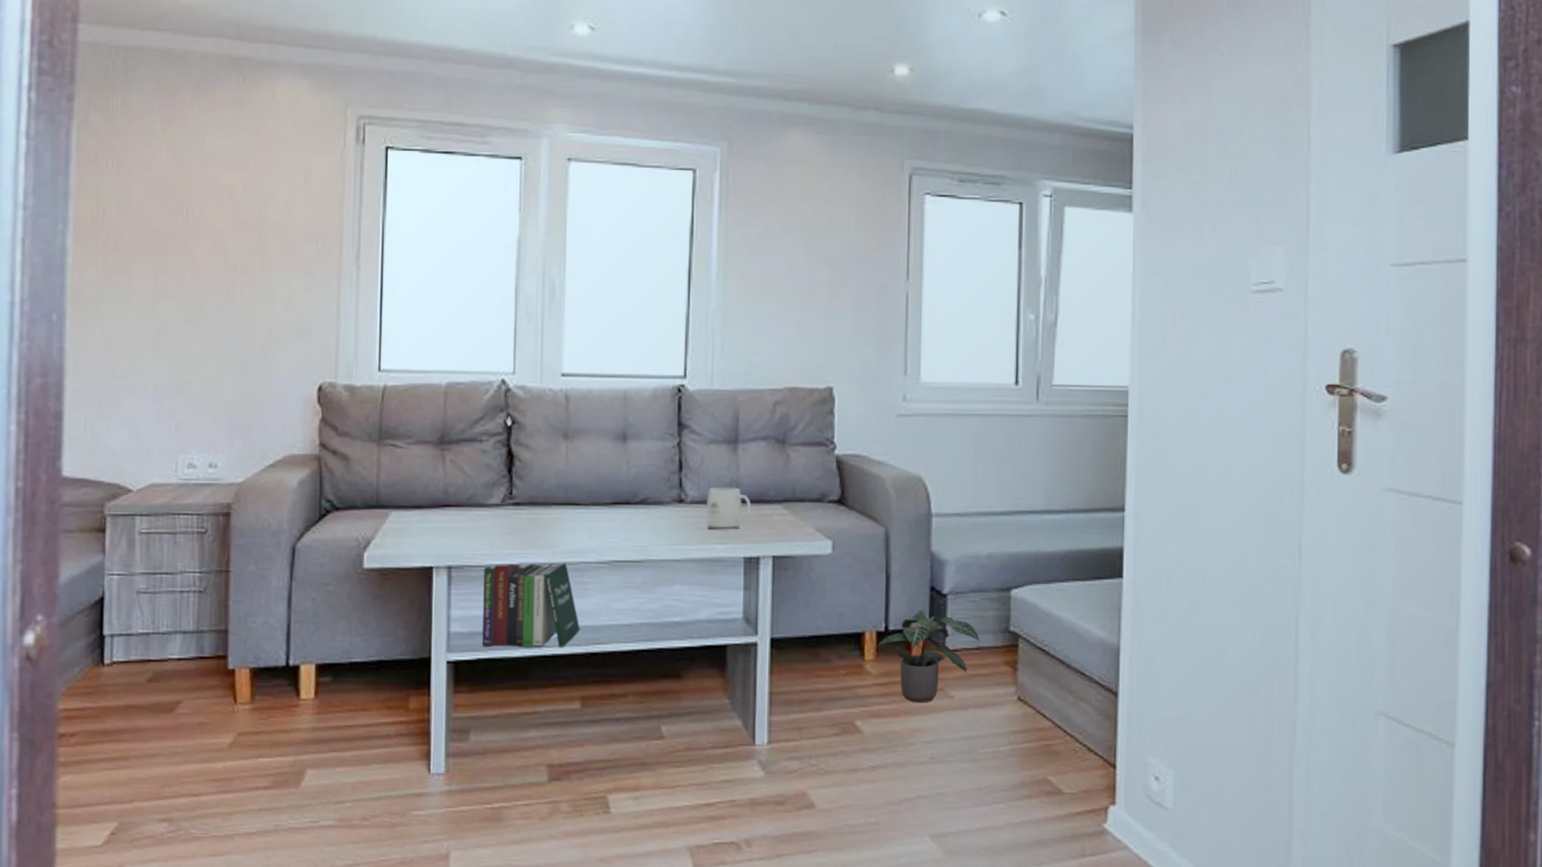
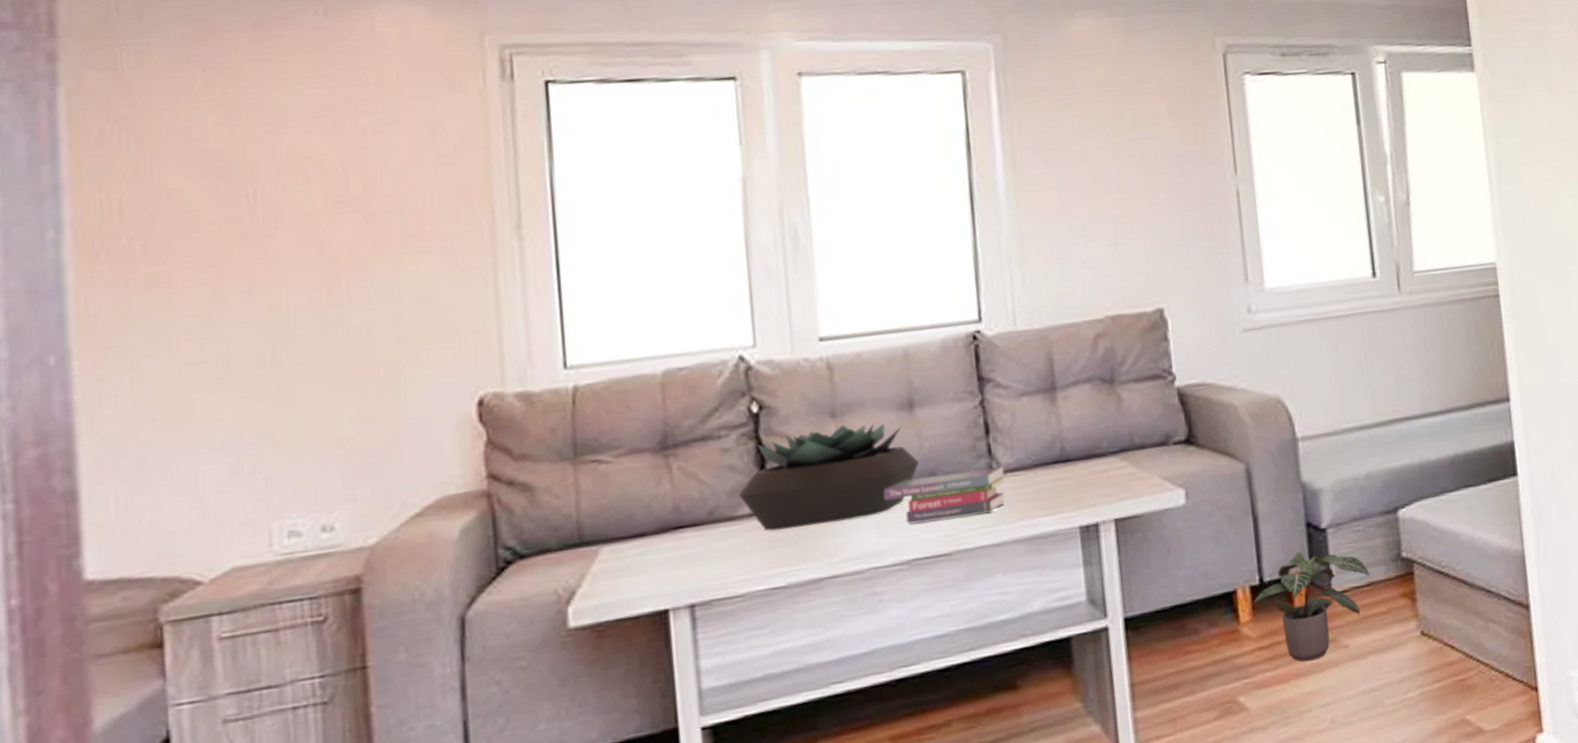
books: present [482,561,580,647] -> none [739,571,880,699]
succulent plant: none [490,444,626,522] -> present [738,422,920,531]
books: none [596,497,689,534] -> present [883,467,1005,524]
mug: present [706,487,752,531] -> none [1024,444,1082,500]

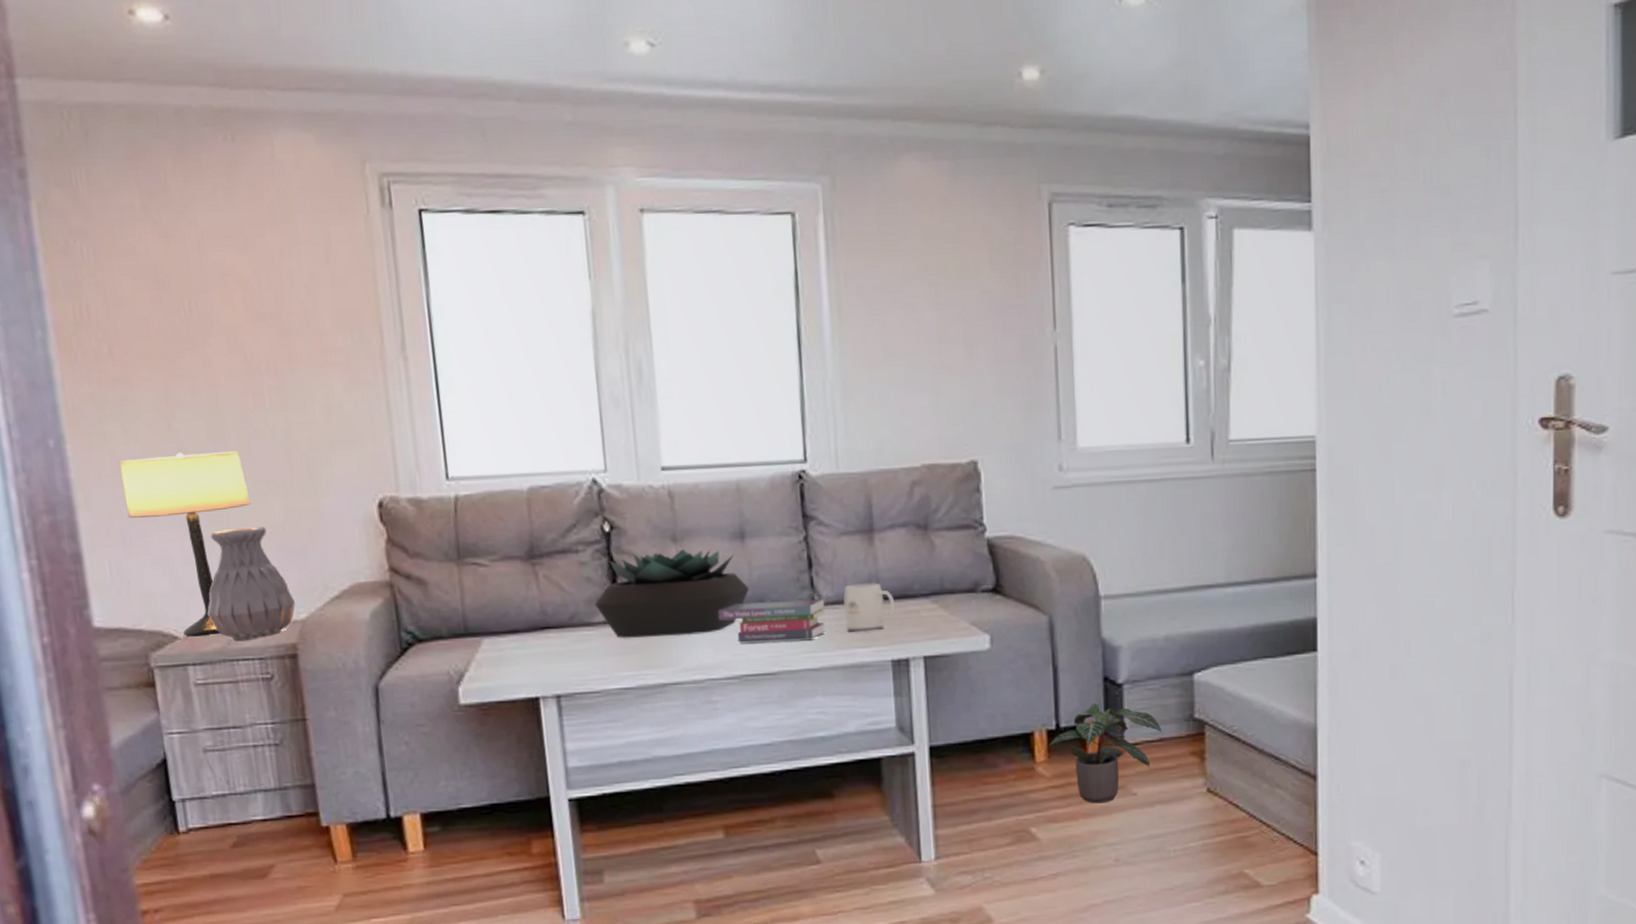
table lamp: none [141,353,315,580] -> present [118,450,252,637]
vase: none [245,439,363,579] -> present [207,526,295,641]
mug: none [1024,444,1082,500] -> present [843,583,896,633]

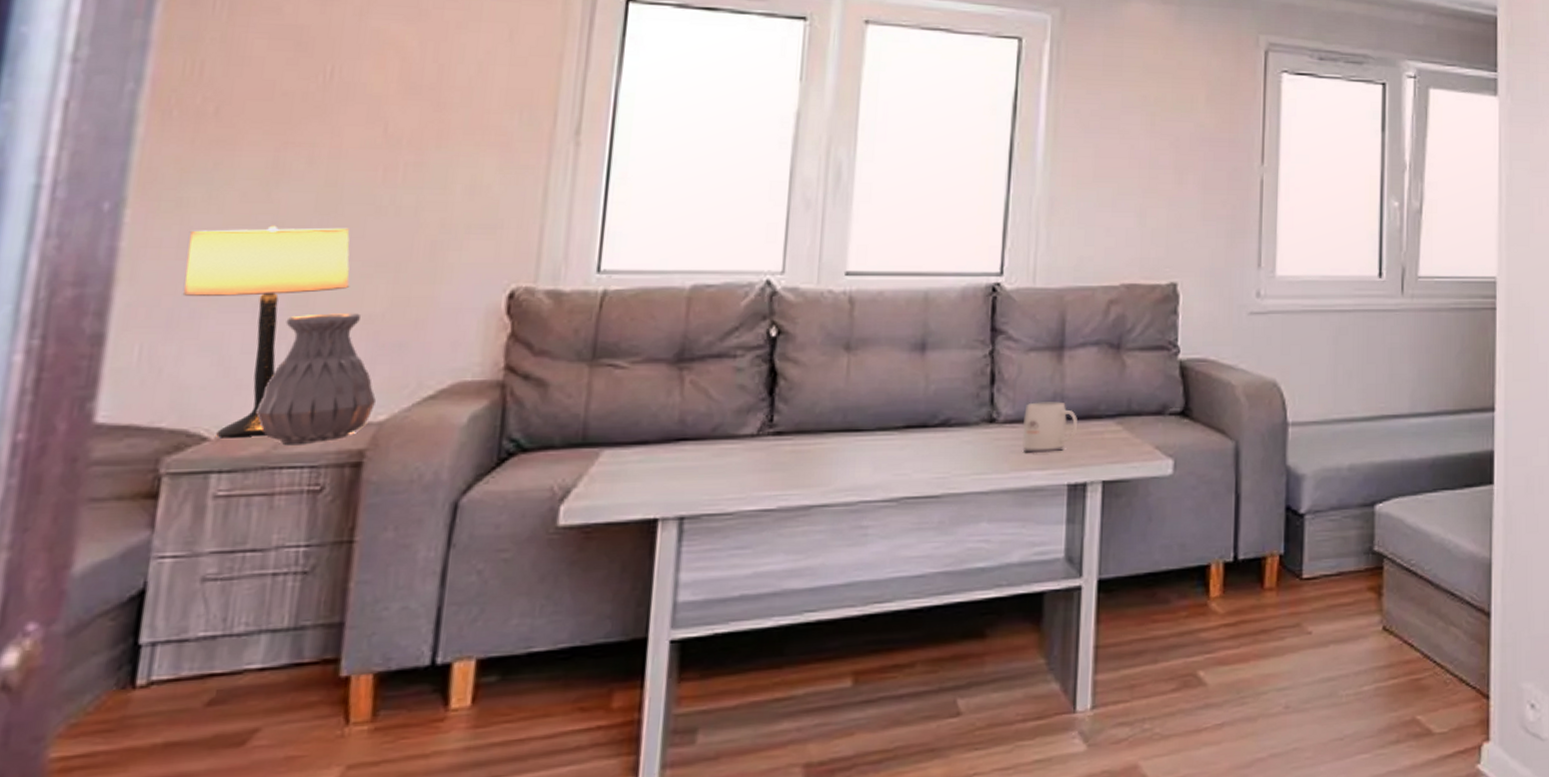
succulent plant: present [594,548,750,639] -> none [744,357,923,455]
books: present [718,599,825,643] -> none [883,417,1002,462]
potted plant: present [1048,702,1161,804] -> none [1224,533,1340,644]

